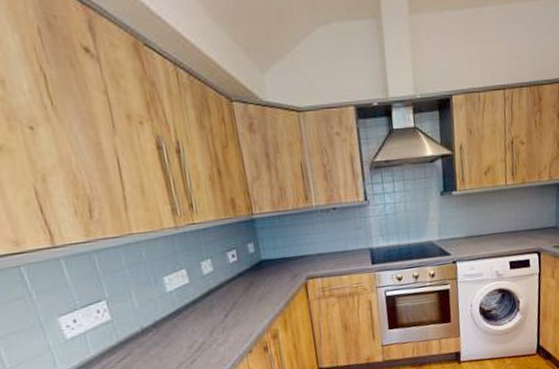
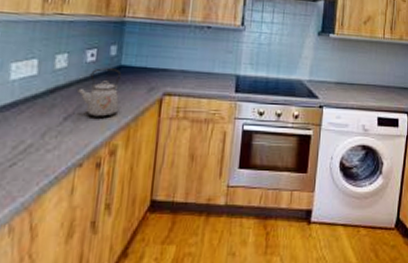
kettle: none [228,264,270,310] -> present [76,68,121,117]

